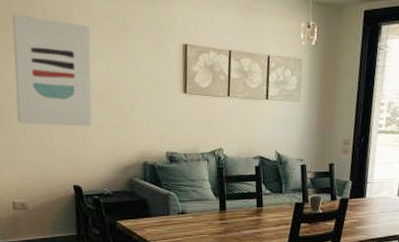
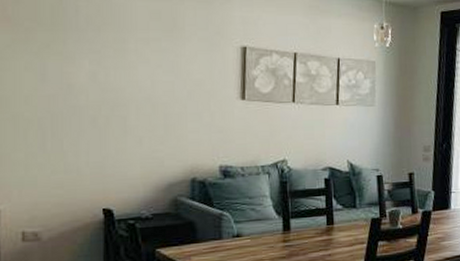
wall art: present [12,14,92,126] -> none [36,15,132,139]

